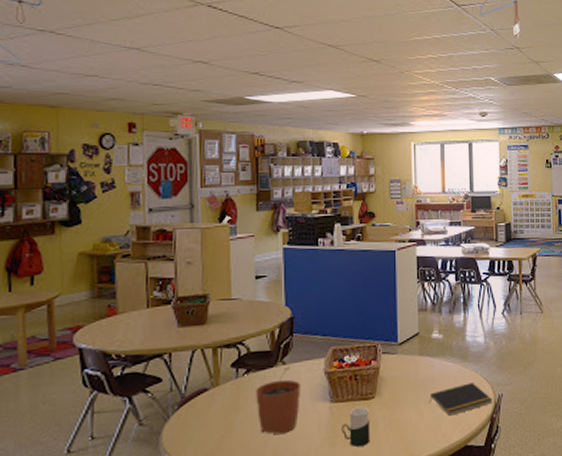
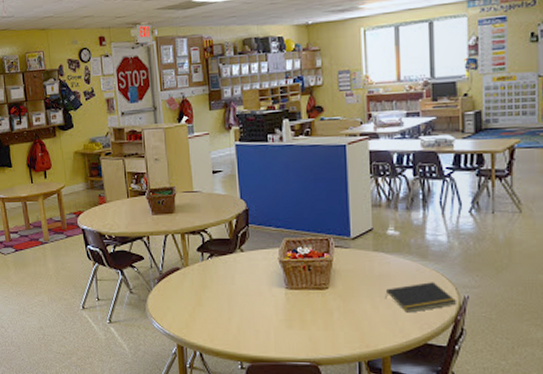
plant pot: present [256,366,301,436] -> none [219,254,259,313]
cup: present [341,407,371,447] -> none [297,296,326,331]

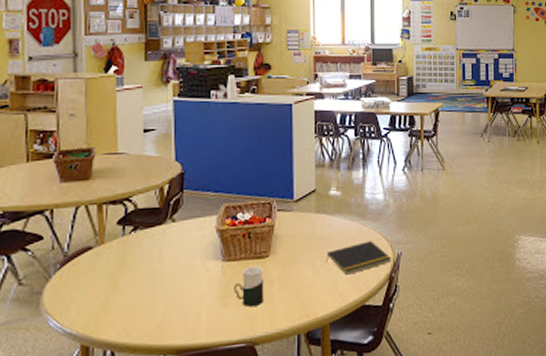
cup: none [297,296,326,331] -> present [234,266,264,307]

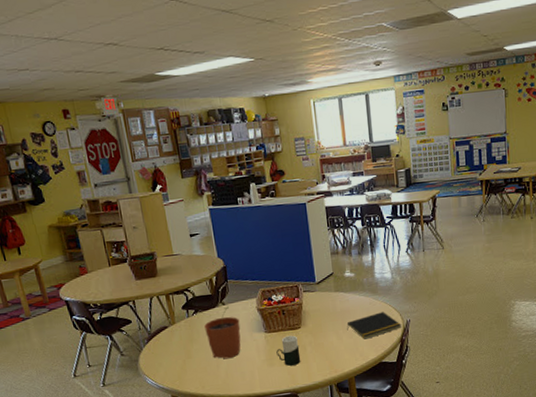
plant pot: none [143,224,191,295] -> present [204,306,241,360]

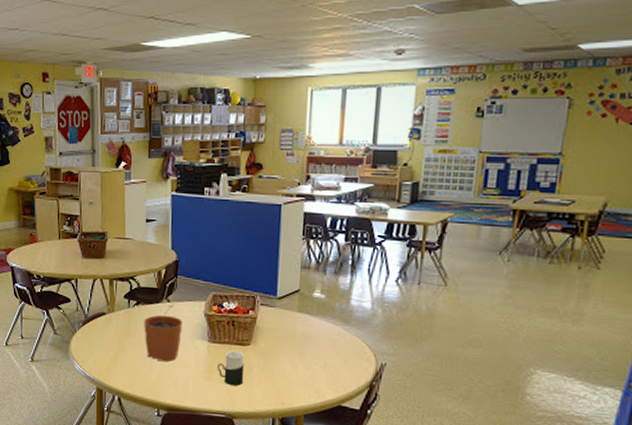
notepad: present [346,312,402,339] -> none [305,346,375,375]

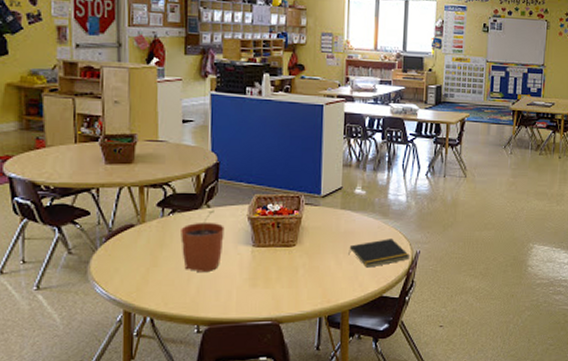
cup: present [217,350,245,386] -> none [262,253,291,289]
notepad: none [305,346,375,375] -> present [348,239,411,268]

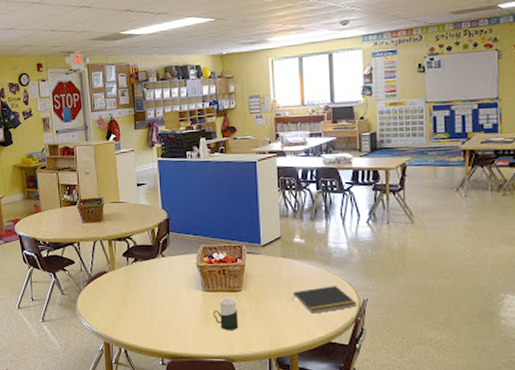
plant pot: present [180,210,225,273] -> none [142,259,178,313]
cup: none [262,253,291,289] -> present [213,298,239,330]

